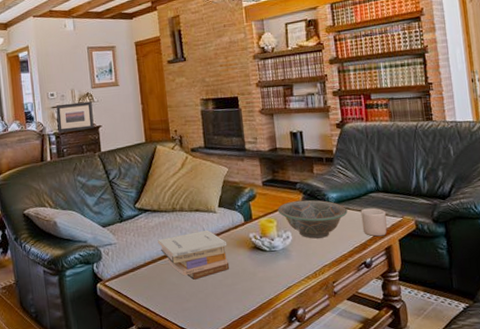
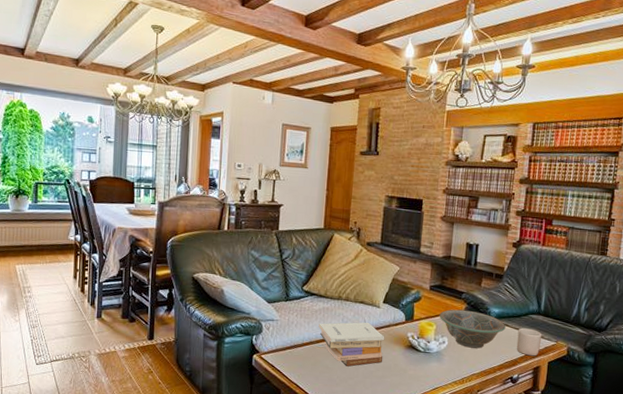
picture frame: present [56,101,94,133] -> none [239,176,278,207]

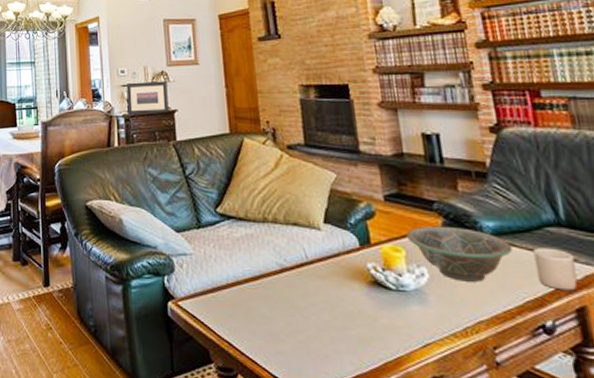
picture frame: none [239,176,278,207] -> present [126,81,169,115]
books: present [318,322,385,367] -> none [244,250,340,315]

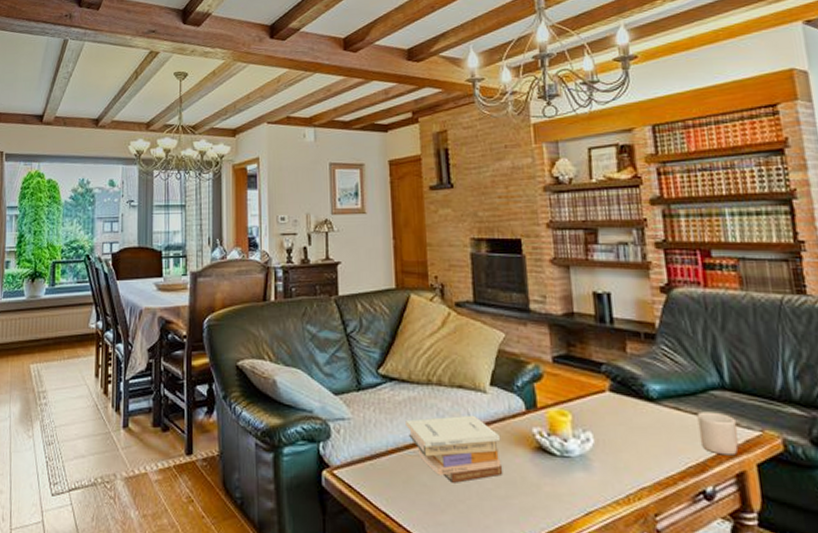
picture frame: present [126,81,169,115] -> none [286,230,332,266]
books: none [244,250,340,315] -> present [405,415,503,483]
decorative bowl: present [406,226,513,282] -> none [573,388,677,447]

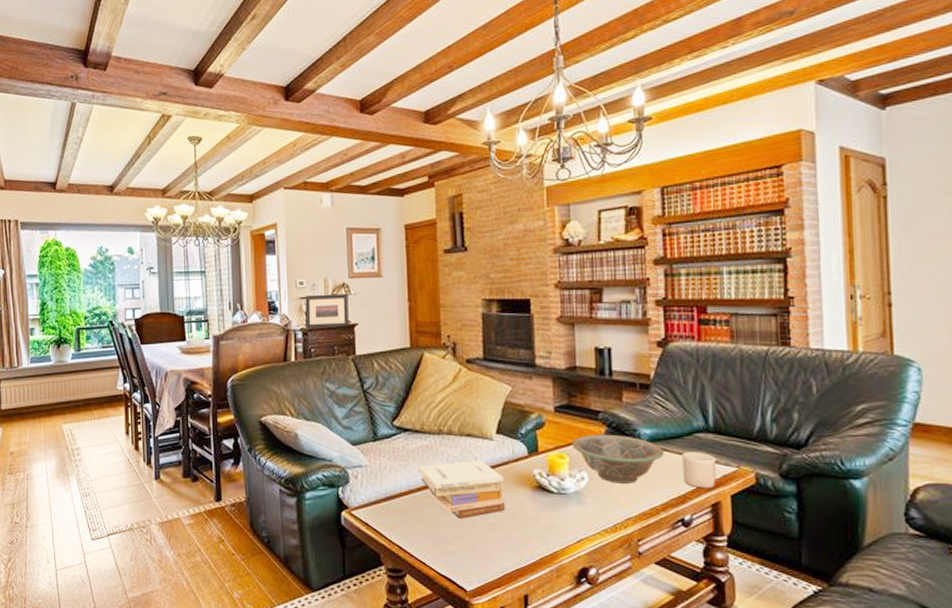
picture frame: none [286,230,332,266] -> present [305,293,349,329]
decorative bowl: none [573,388,677,447] -> present [571,434,664,484]

